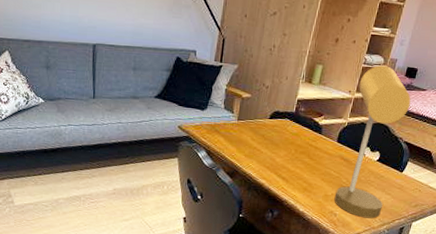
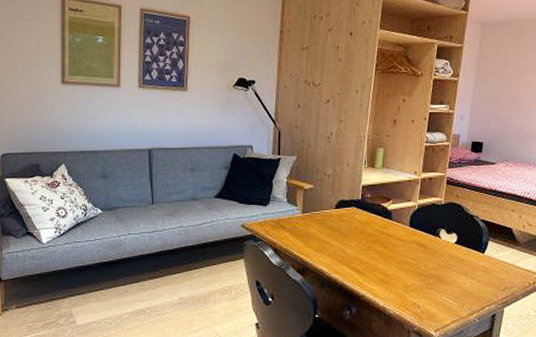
desk lamp: present [334,65,411,219] -> none [415,142,481,308]

